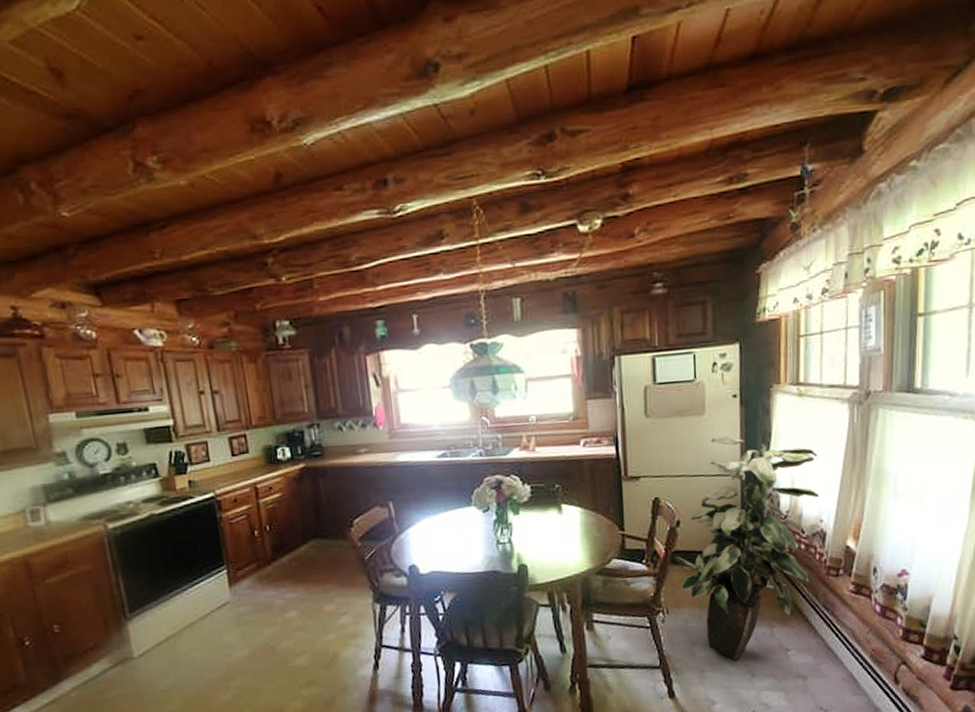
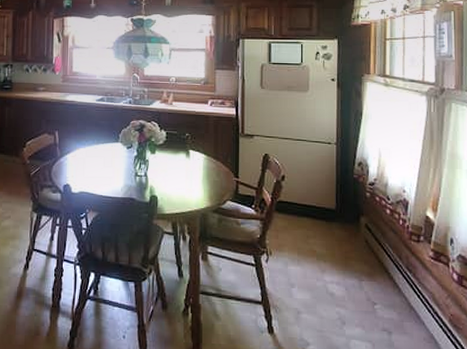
indoor plant: present [674,435,819,661] -> none [278,110,402,307]

